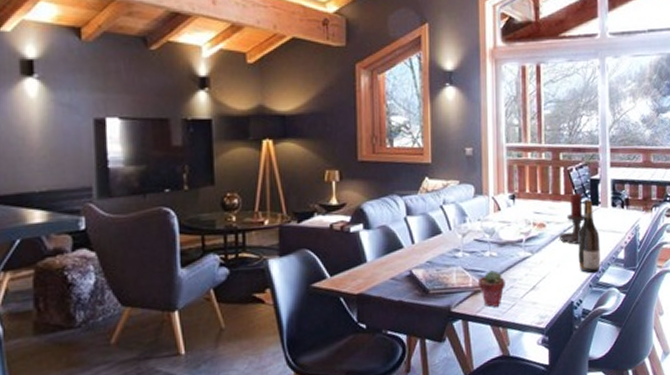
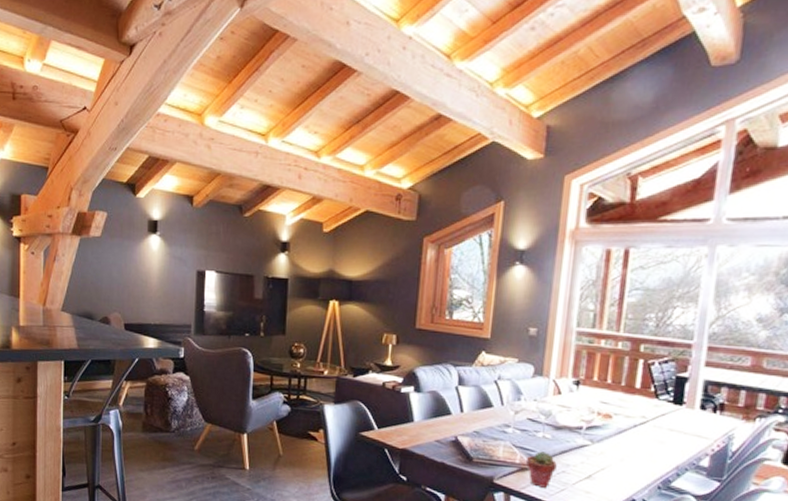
candle holder: present [558,193,586,244] -> none [626,389,664,442]
wine bottle: present [578,198,601,274] -> none [647,396,679,476]

